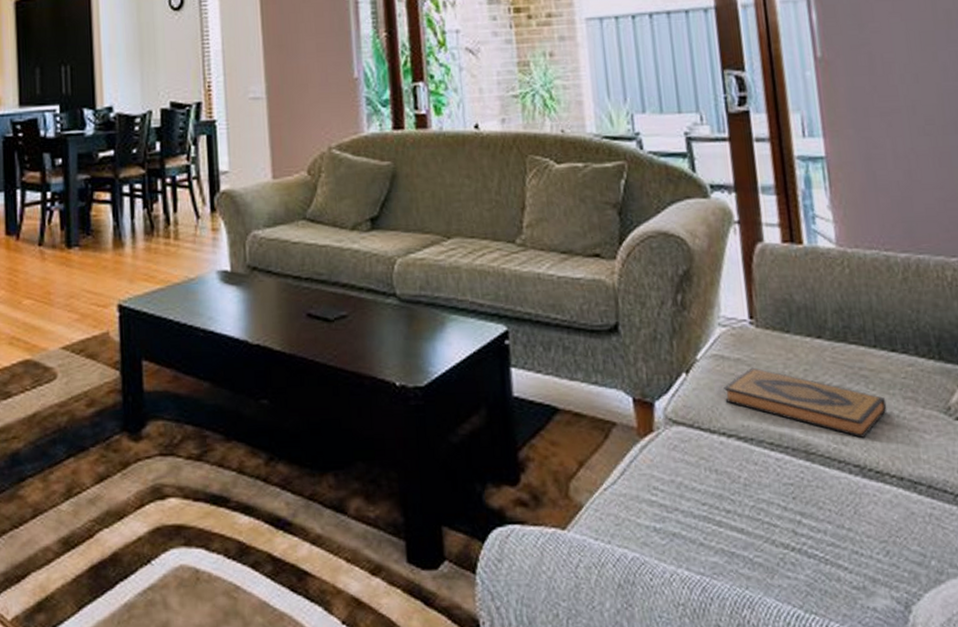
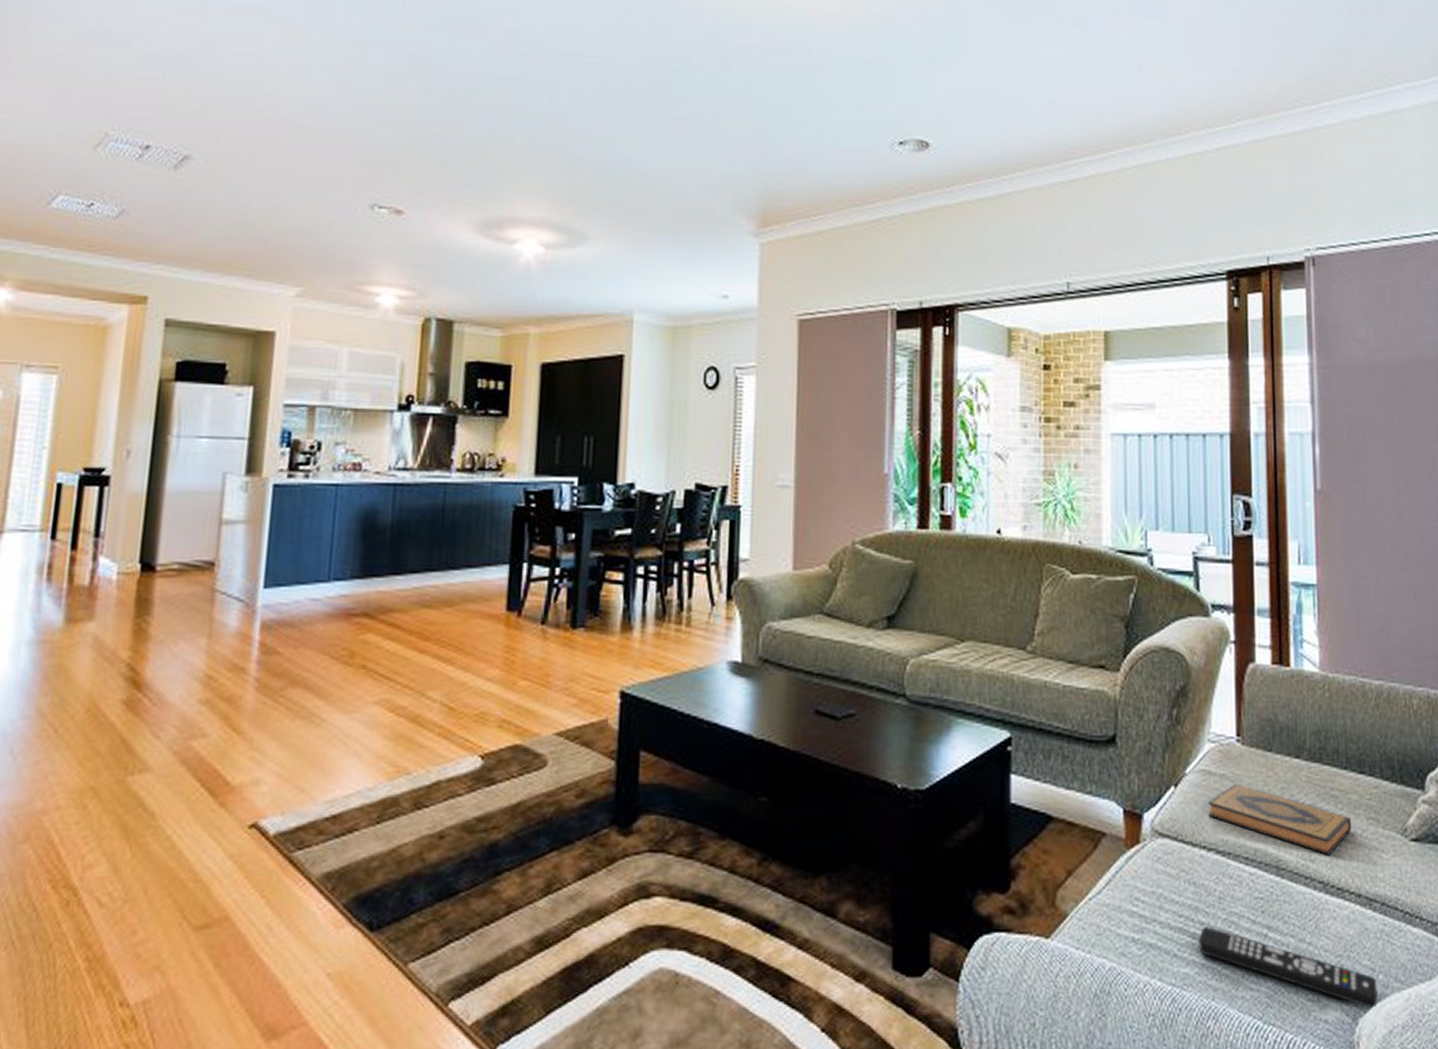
remote control: none [726,515,932,596] -> present [1199,927,1378,1009]

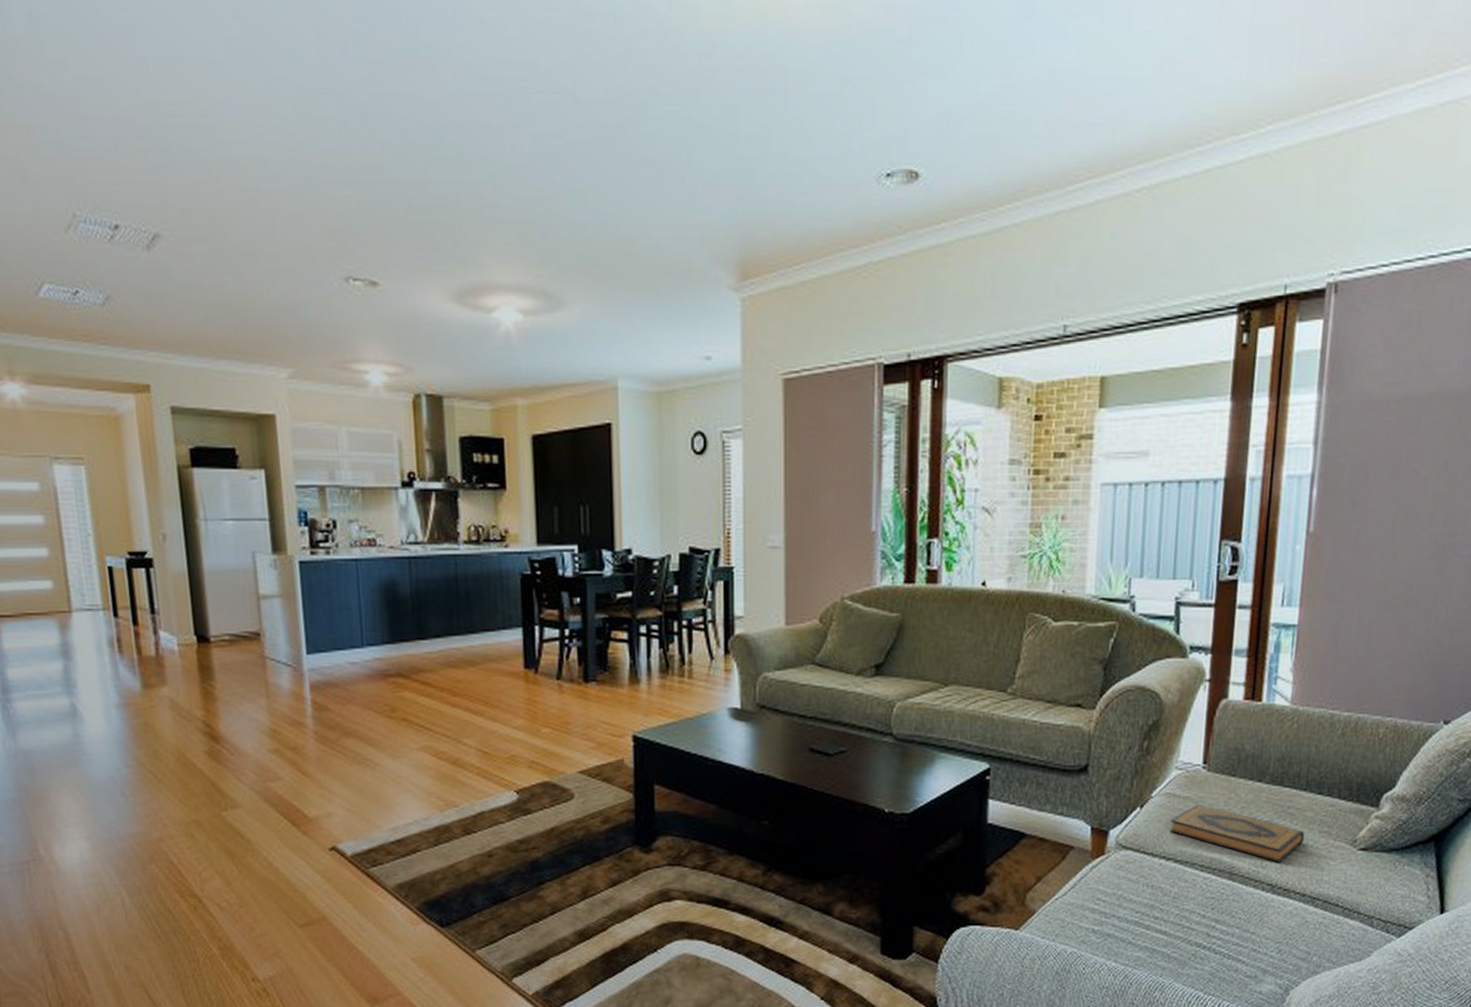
remote control: present [1199,927,1378,1009] -> none [1152,920,1311,983]

